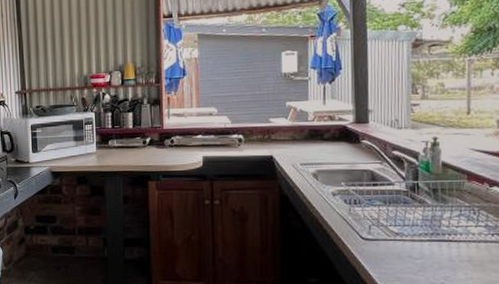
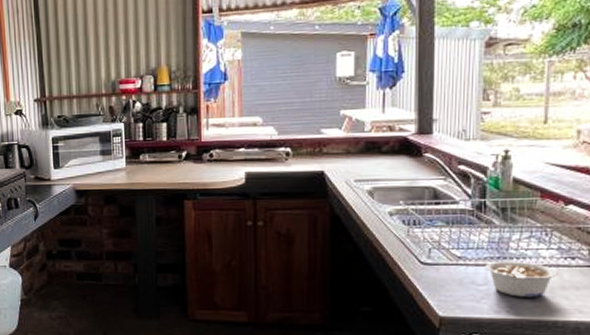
legume: none [420,237,486,270] -> present [484,260,558,297]

